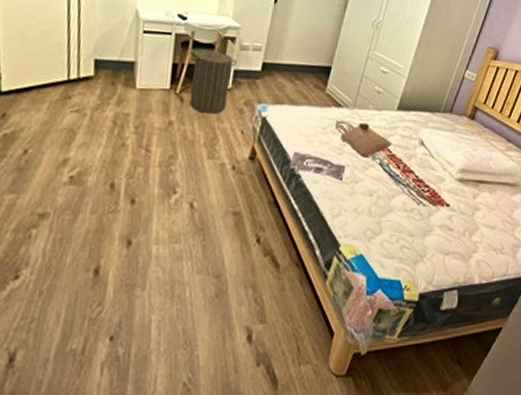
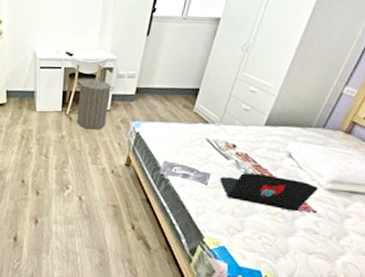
tote bag: present [334,120,391,156] -> none [201,135,257,166]
laptop: none [354,163,450,206] -> present [219,173,318,212]

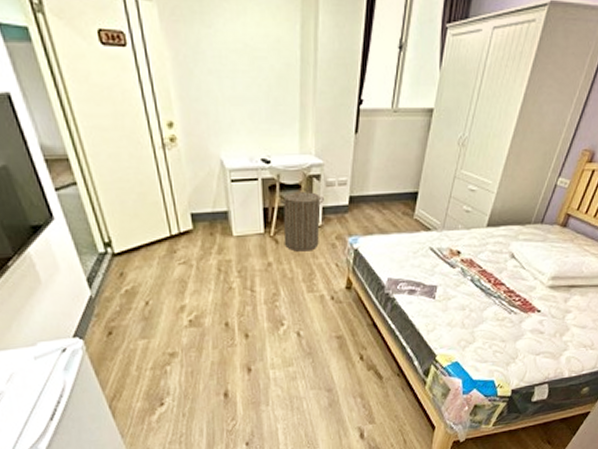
laptop: present [219,173,318,212] -> none [446,278,541,314]

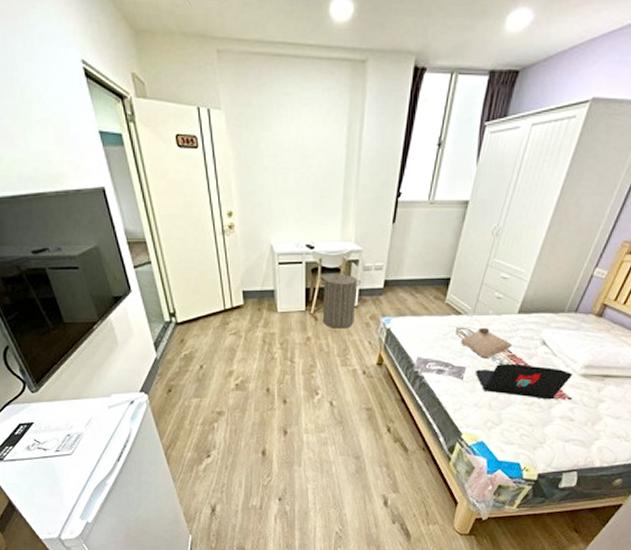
tote bag: none [425,242,482,274] -> present [455,327,512,357]
laptop: none [446,278,541,314] -> present [475,363,573,400]

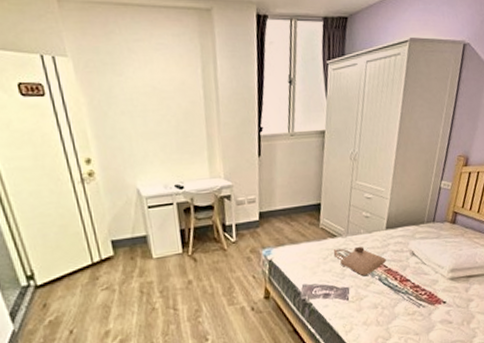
laundry hamper: present [321,271,361,329] -> none [195,208,236,268]
laptop: present [475,363,573,400] -> none [358,275,442,309]

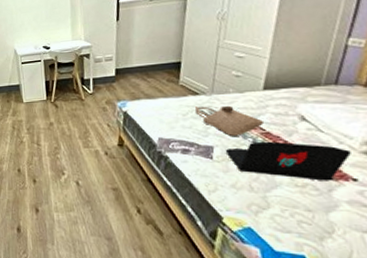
laptop: none [358,275,442,309] -> present [225,141,351,181]

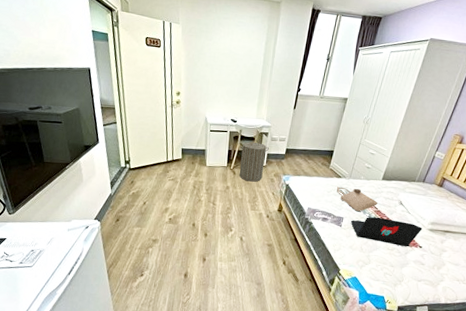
laundry hamper: none [58,64,94,114] -> present [239,139,269,182]

